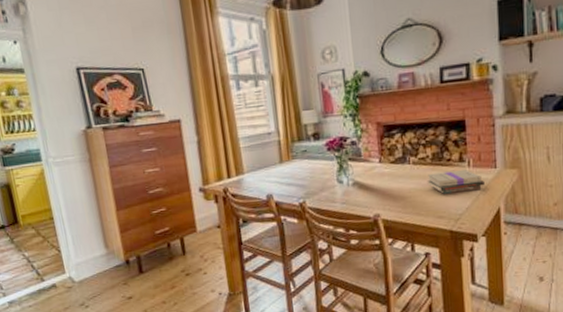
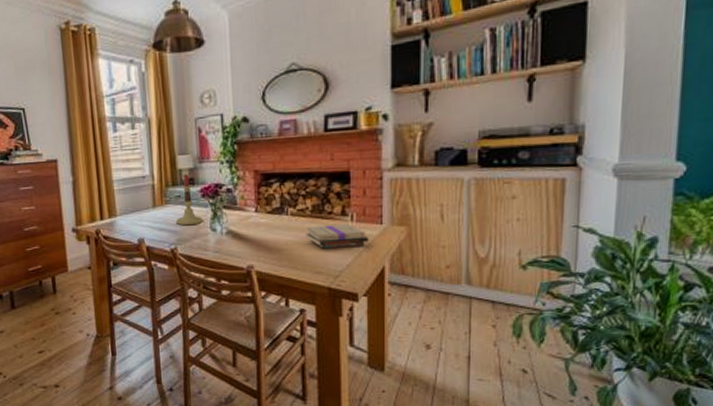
candlestick: none [304,128,330,180] -> present [176,174,203,226]

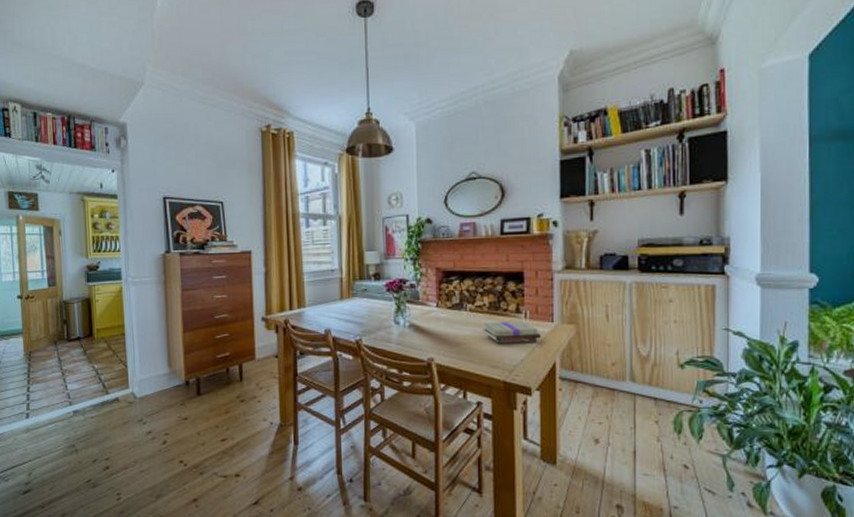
candlestick: present [176,174,203,226] -> none [362,269,388,318]

